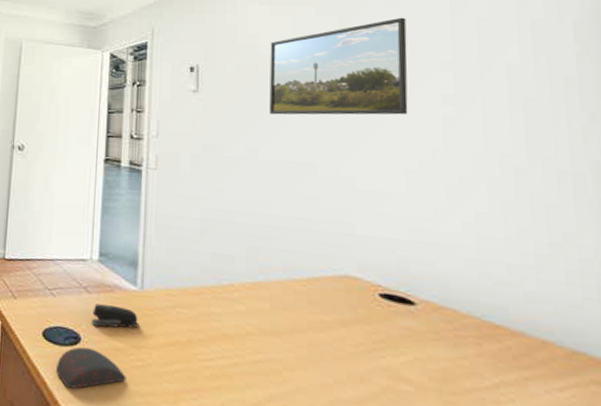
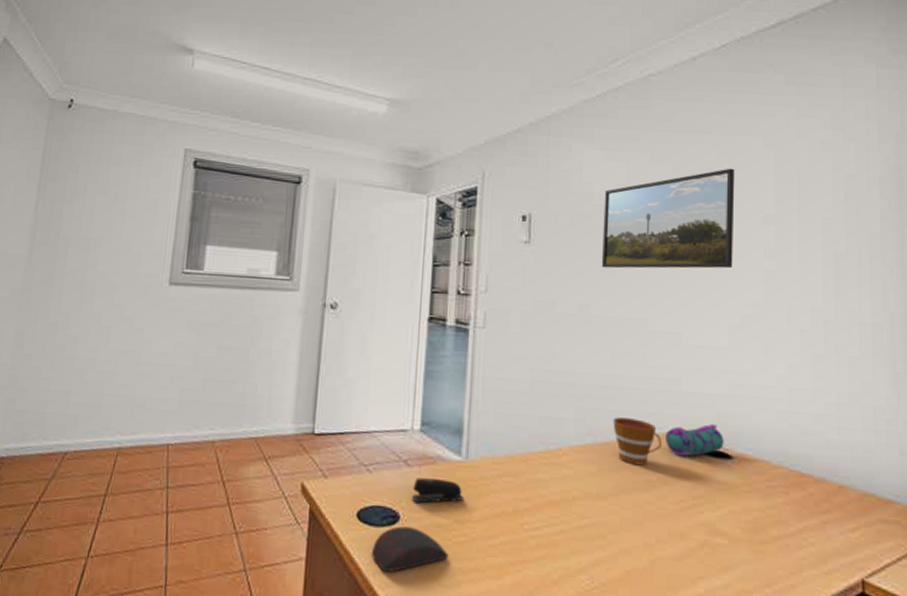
cup: none [285,257,337,306] -> present [613,417,661,466]
pencil case: none [341,268,405,300] -> present [666,423,724,456]

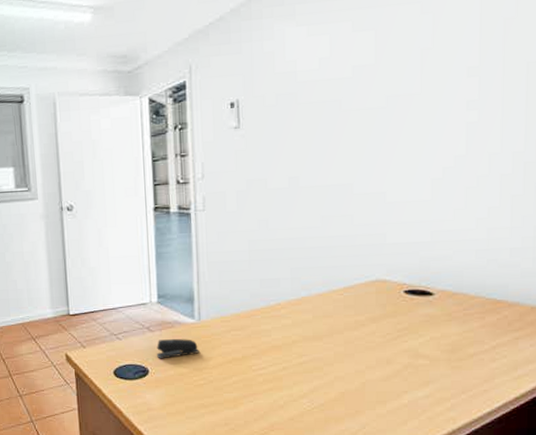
computer mouse: present [371,526,449,572] -> none [129,377,192,412]
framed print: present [601,168,735,269] -> none [308,24,438,142]
cup: present [613,417,661,466] -> none [325,271,369,310]
pencil case: present [666,423,724,456] -> none [373,267,426,298]

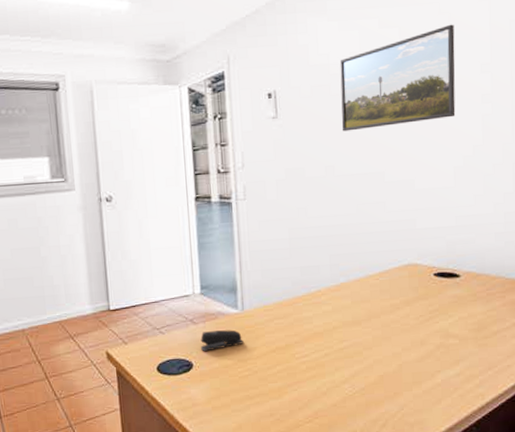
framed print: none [308,24,438,142] -> present [340,24,456,132]

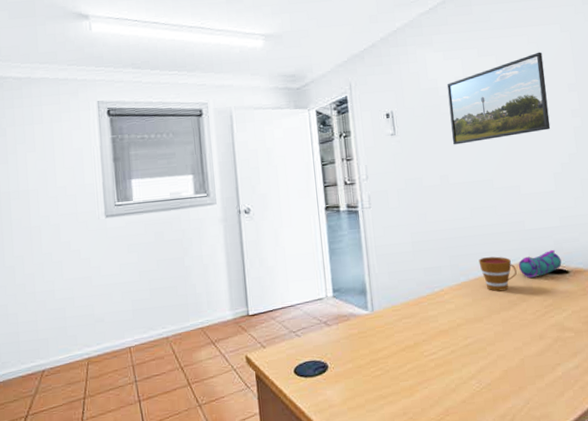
stapler: present [200,329,244,352] -> none [334,330,375,353]
cup: none [361,257,402,294] -> present [478,256,517,292]
pencil case: none [405,251,453,281] -> present [519,249,562,278]

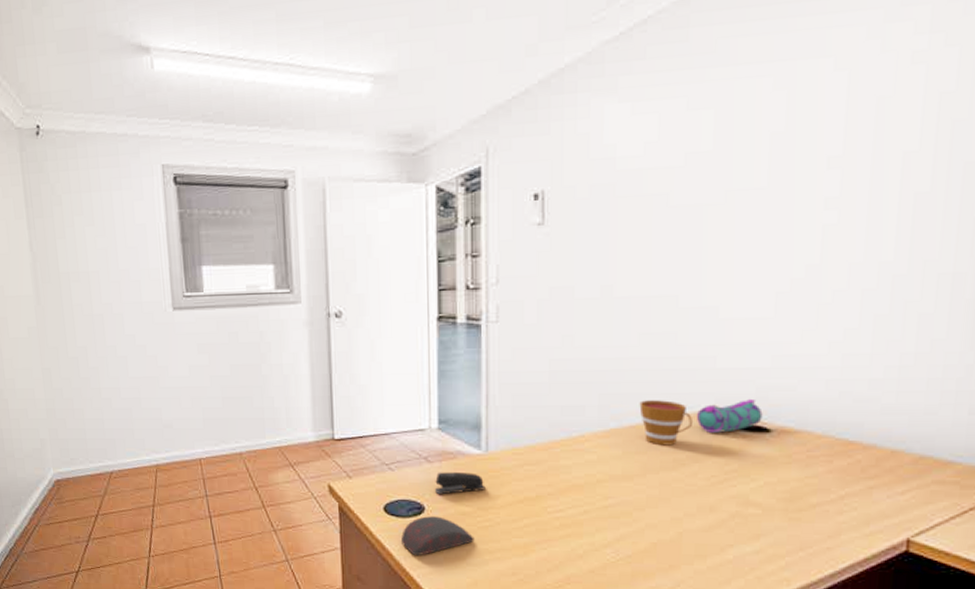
computer mouse: none [310,372,371,410] -> present [400,516,474,555]
stapler: none [334,330,375,353] -> present [434,472,486,495]
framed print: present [447,52,551,145] -> none [626,103,794,243]

